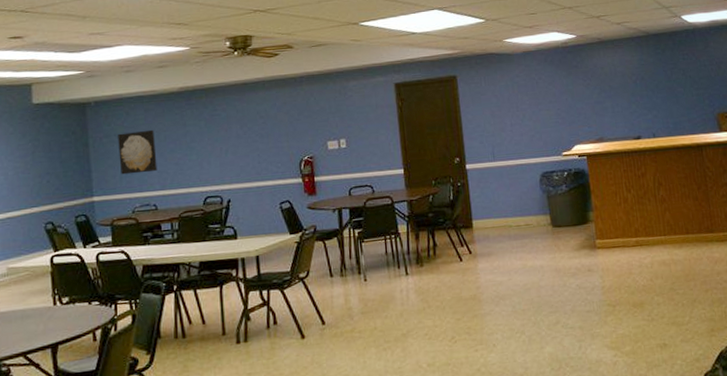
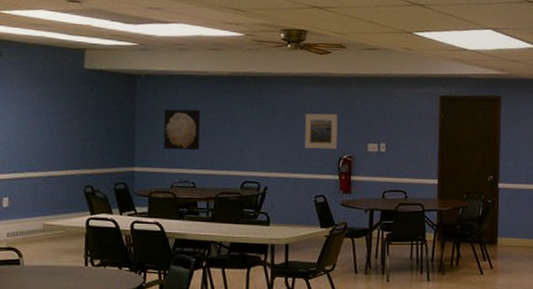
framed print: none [260,115,297,155] -> present [304,113,338,150]

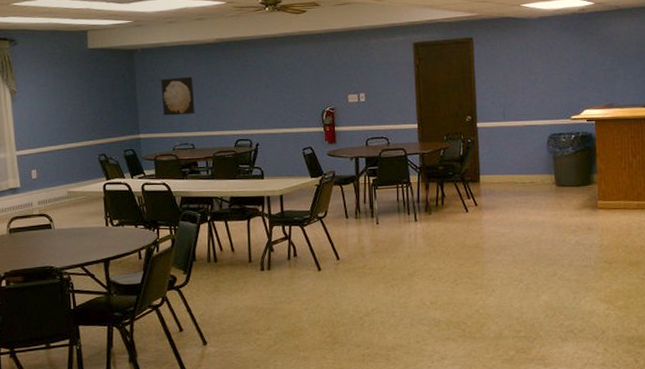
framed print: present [304,113,338,150] -> none [287,69,320,104]

